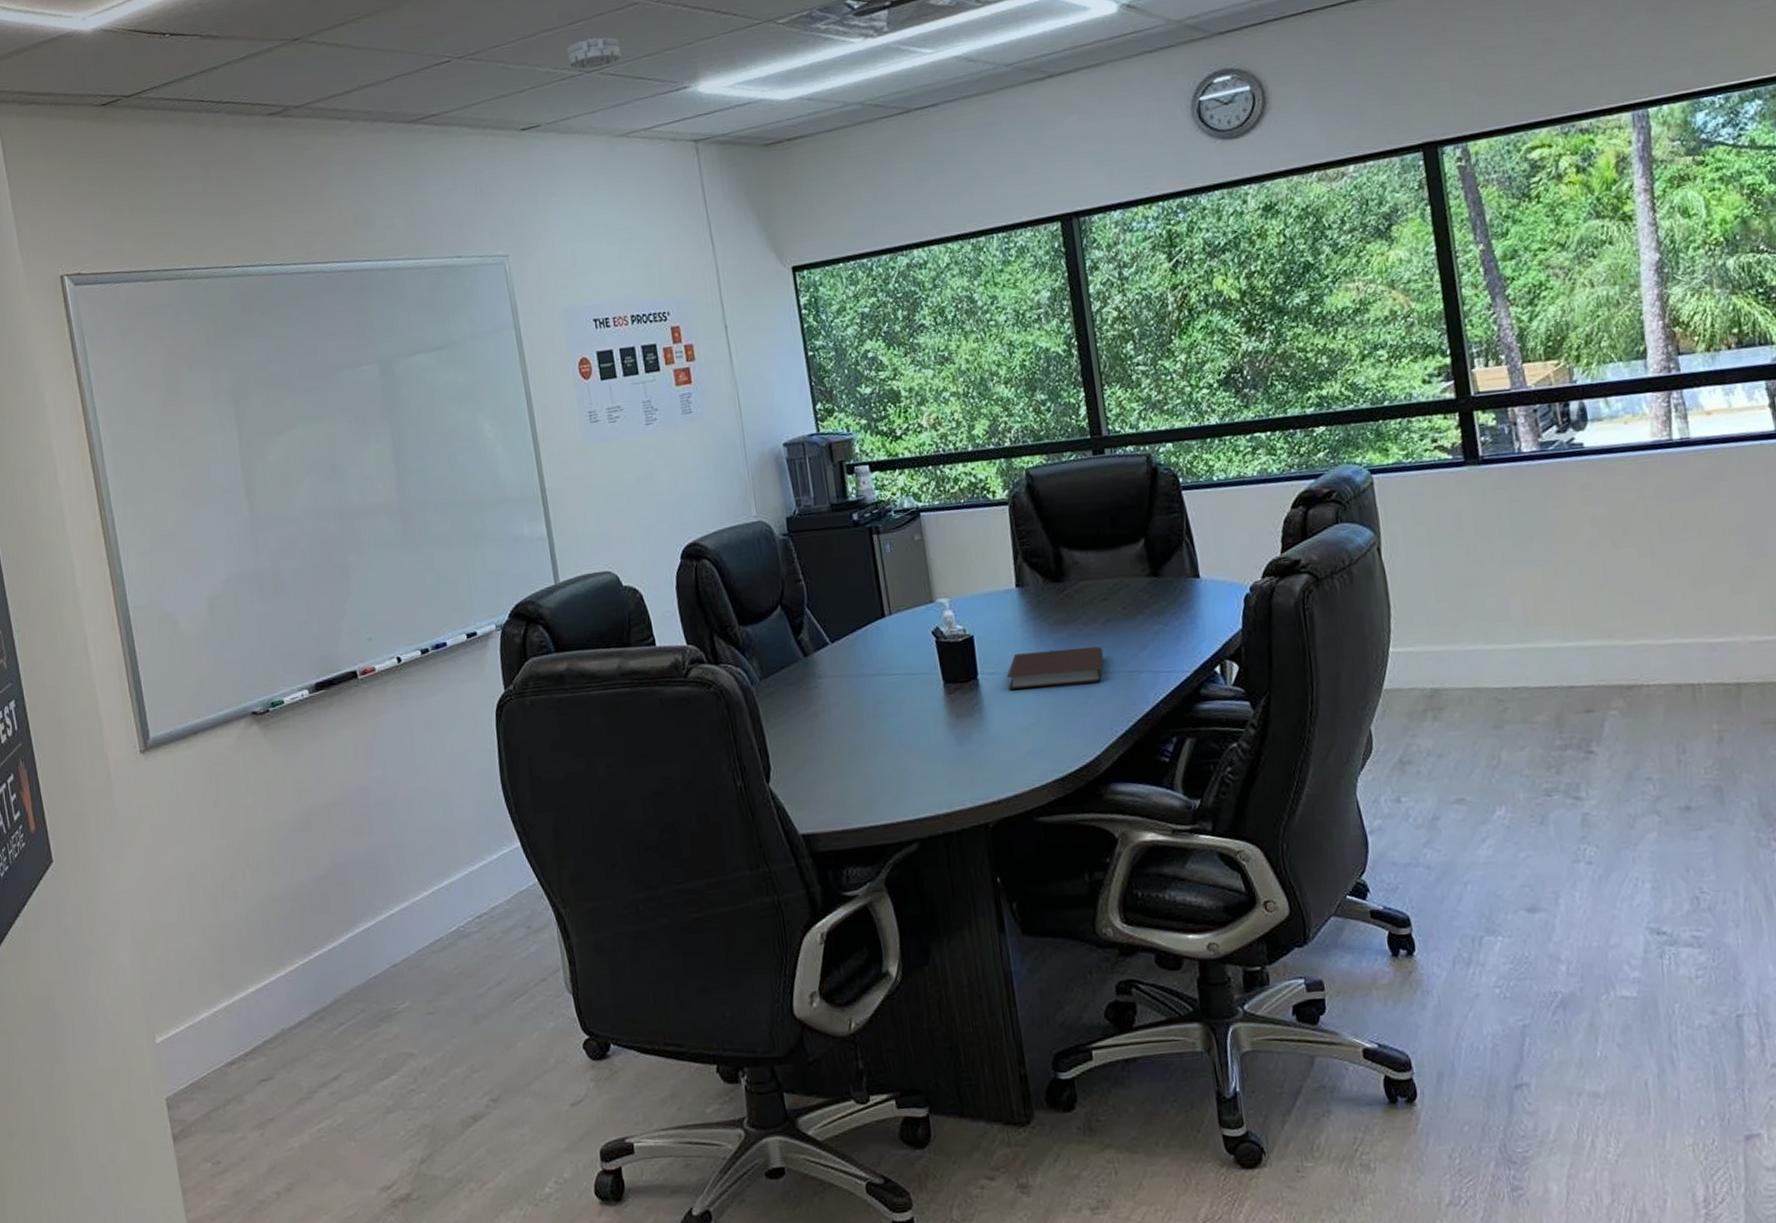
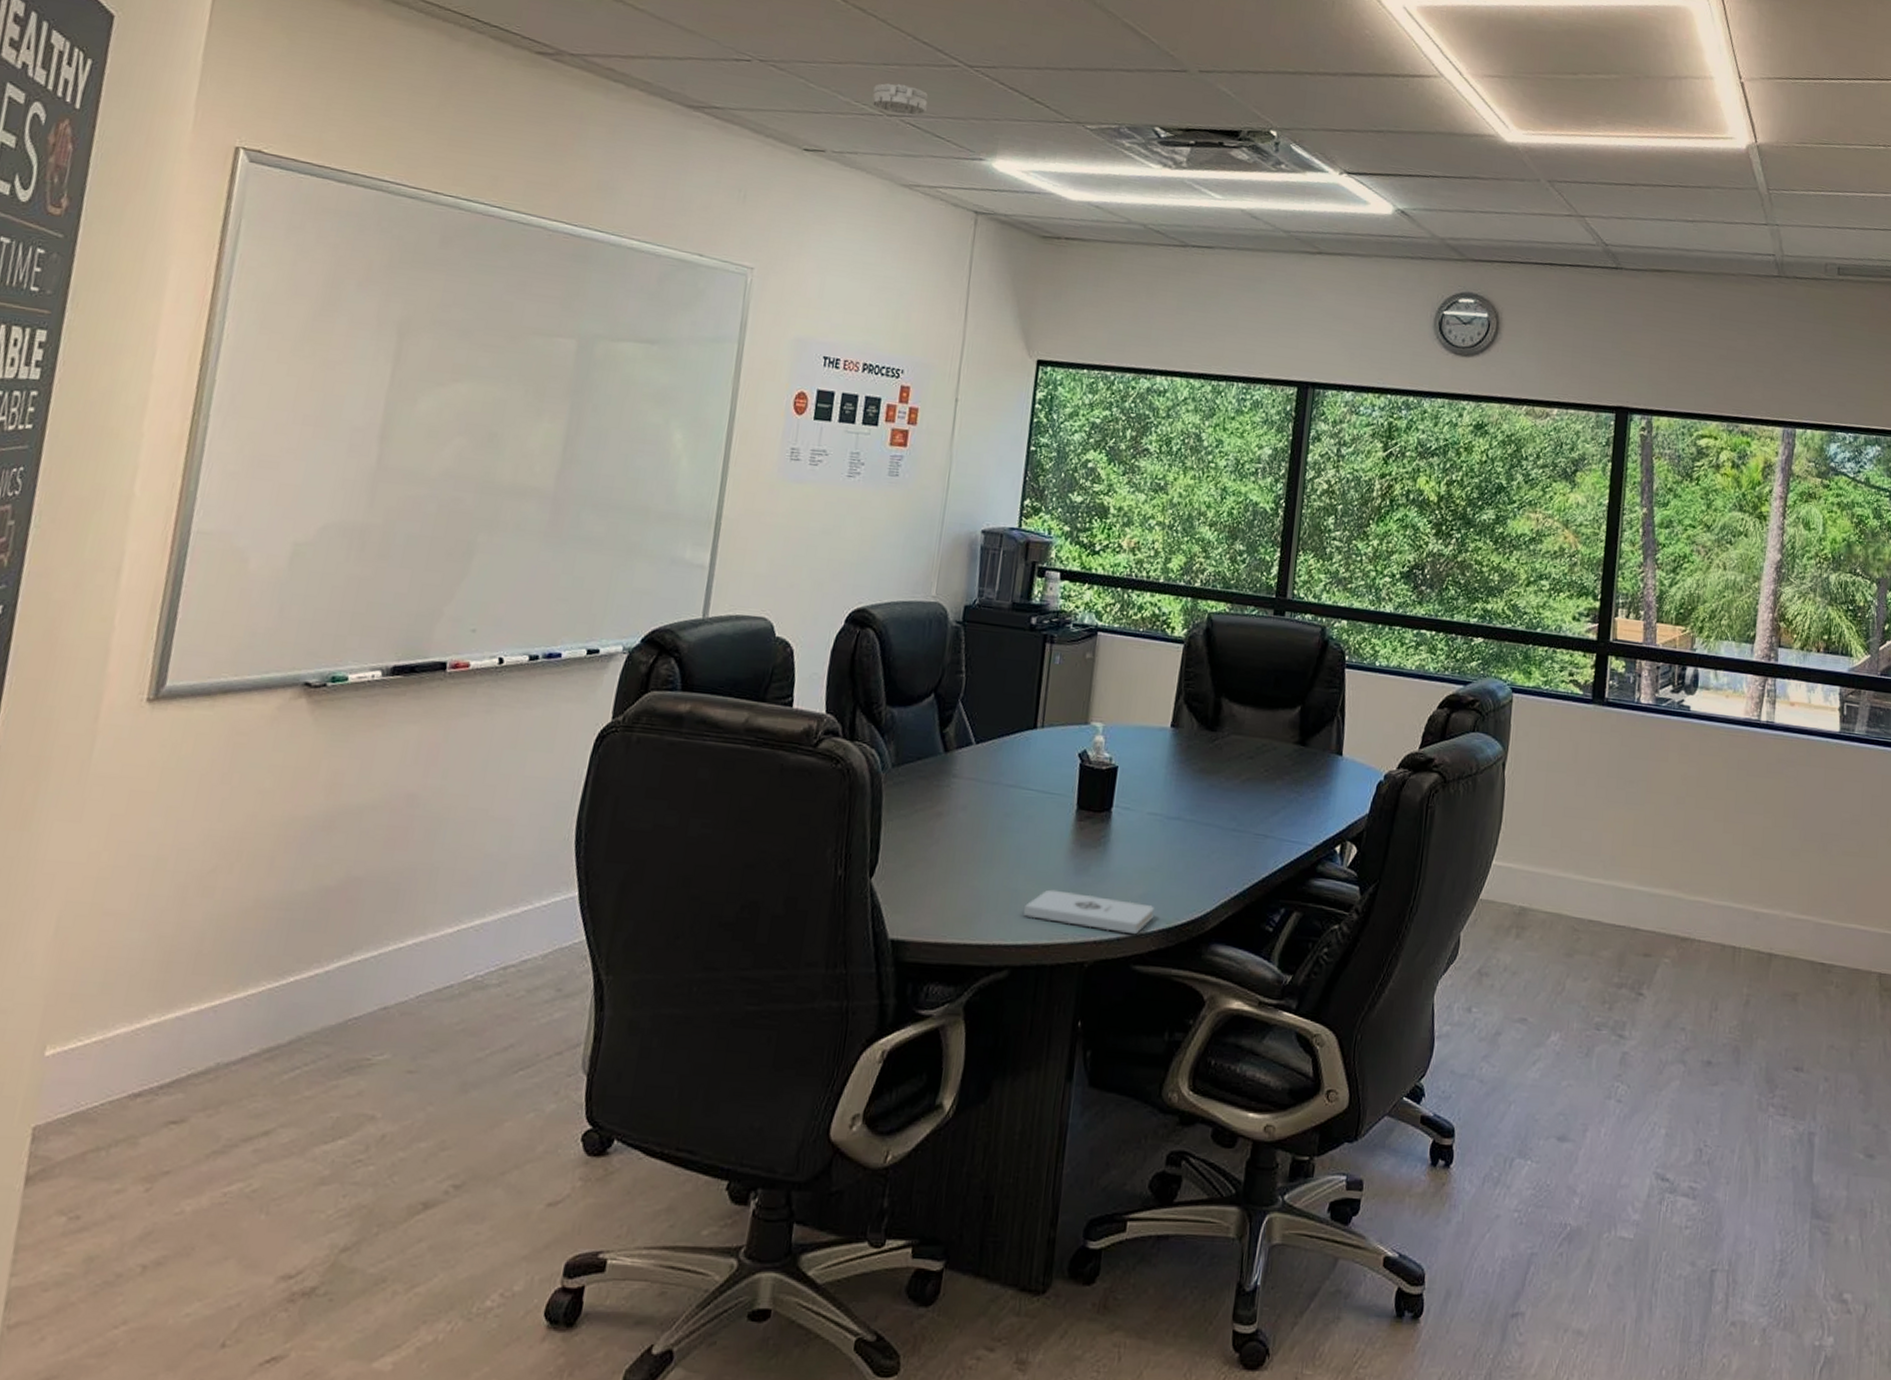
notepad: none [917,758,1046,792] -> present [1023,889,1154,935]
notebook: present [1007,646,1104,690] -> none [1139,794,1237,838]

